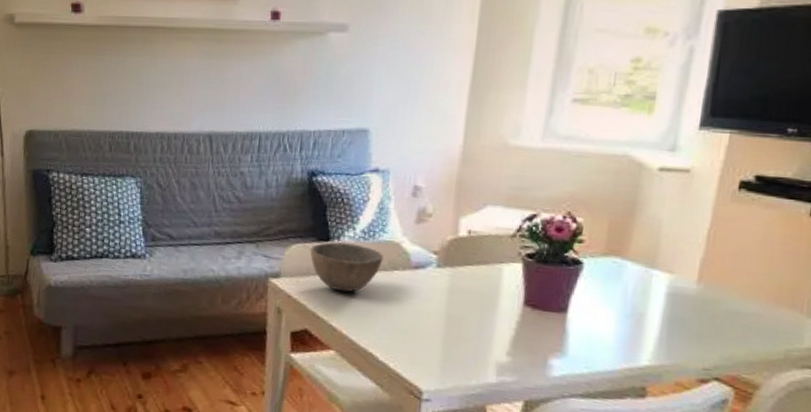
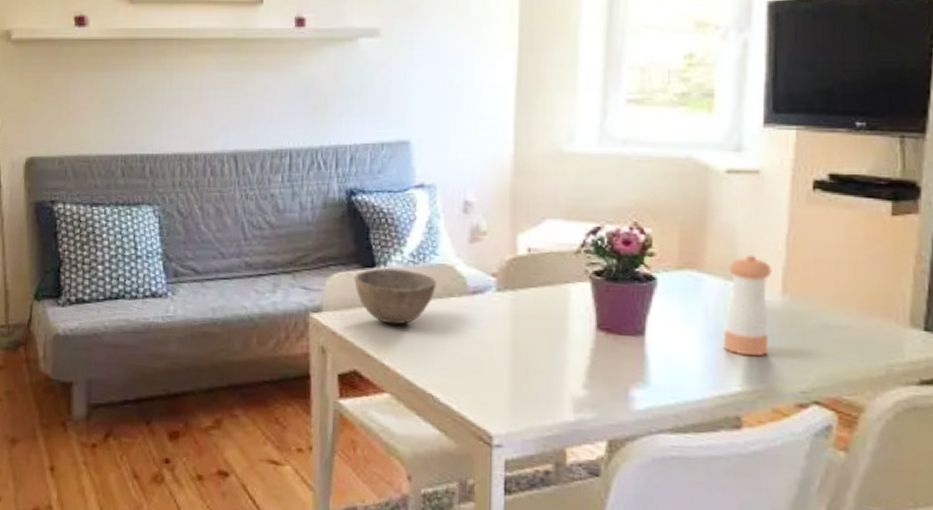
pepper shaker: none [637,245,691,336] -> present [723,254,772,357]

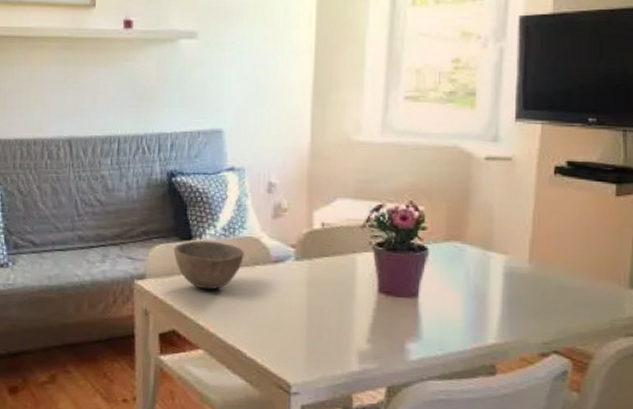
pepper shaker: present [723,254,772,357] -> none [481,228,521,314]

